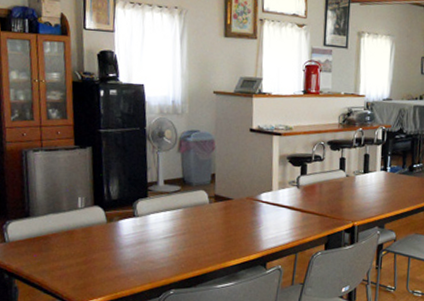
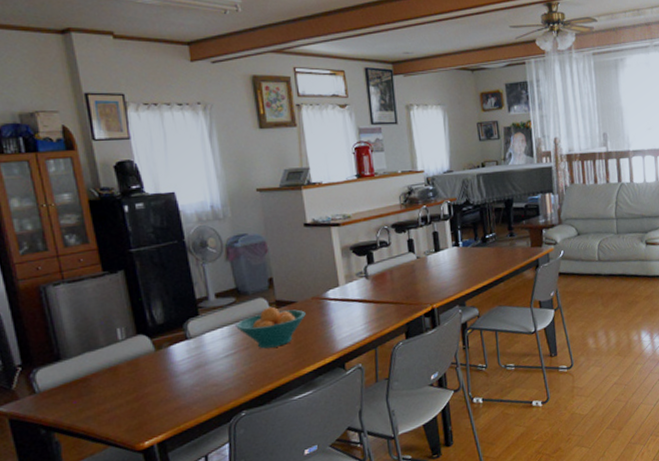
fruit bowl: none [177,199,239,237] -> present [235,306,306,349]

